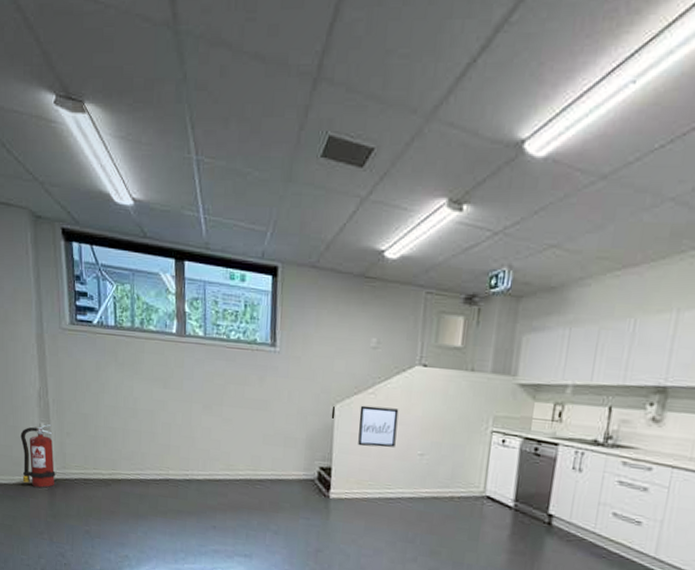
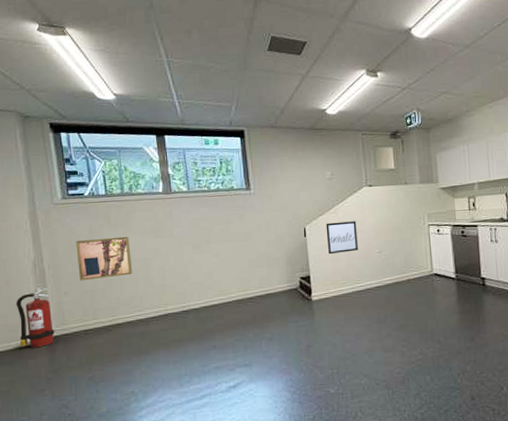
wall art: none [81,376,137,427] -> present [76,236,133,281]

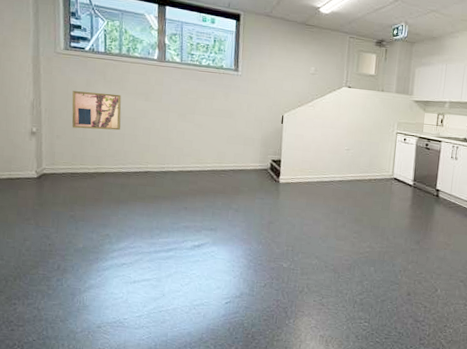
fire extinguisher: present [16,288,55,348] -> none [12,129,45,181]
wall art: present [326,221,358,255] -> none [301,114,331,145]

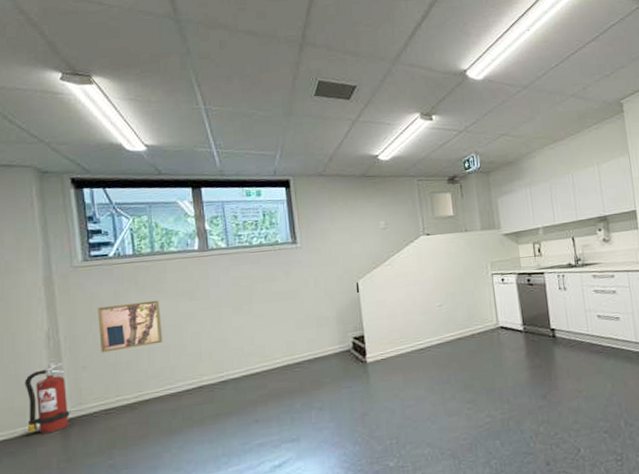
fire extinguisher: none [12,129,45,181] -> present [25,363,70,434]

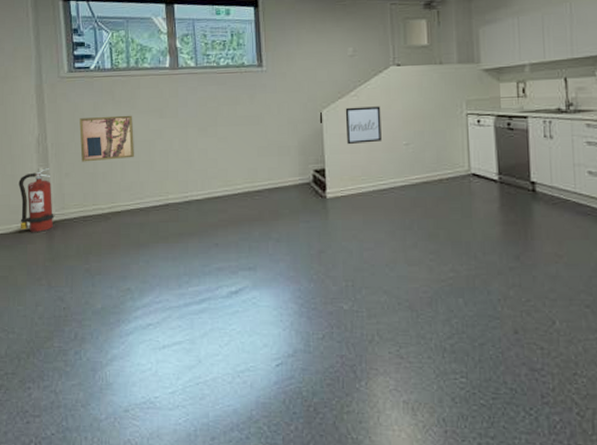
wall art: none [380,273,417,311] -> present [345,106,382,145]

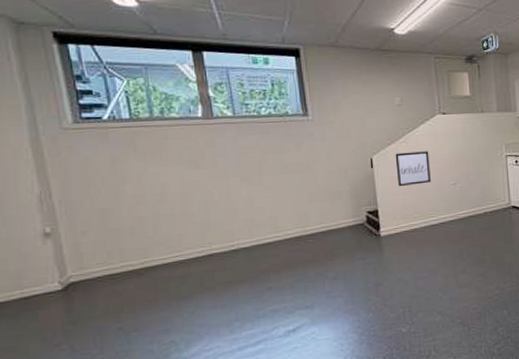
fire extinguisher: present [18,168,54,232] -> none [18,227,71,297]
wall art: present [79,115,135,162] -> none [94,167,169,219]

